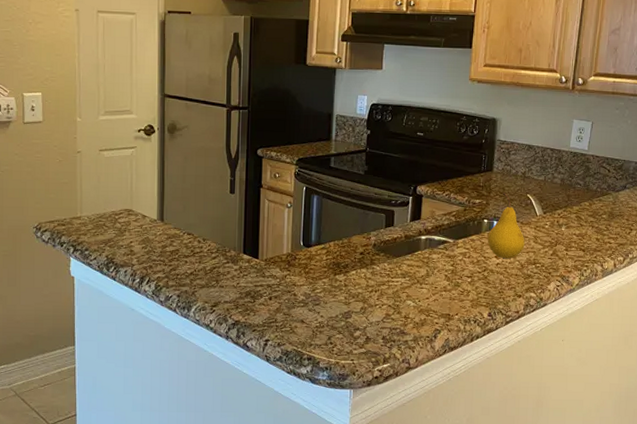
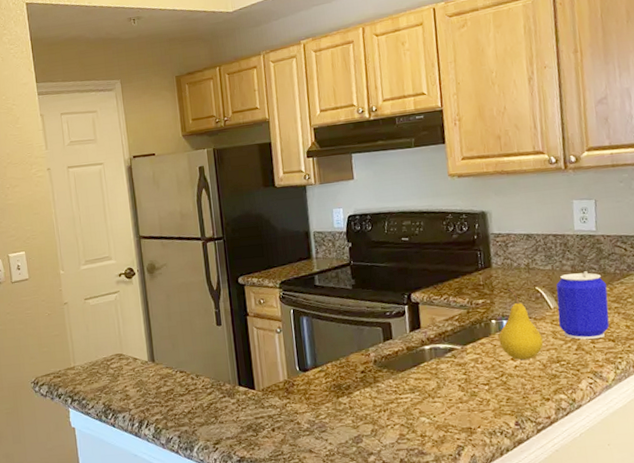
beer can: none [541,186,587,248] -> present [556,271,610,340]

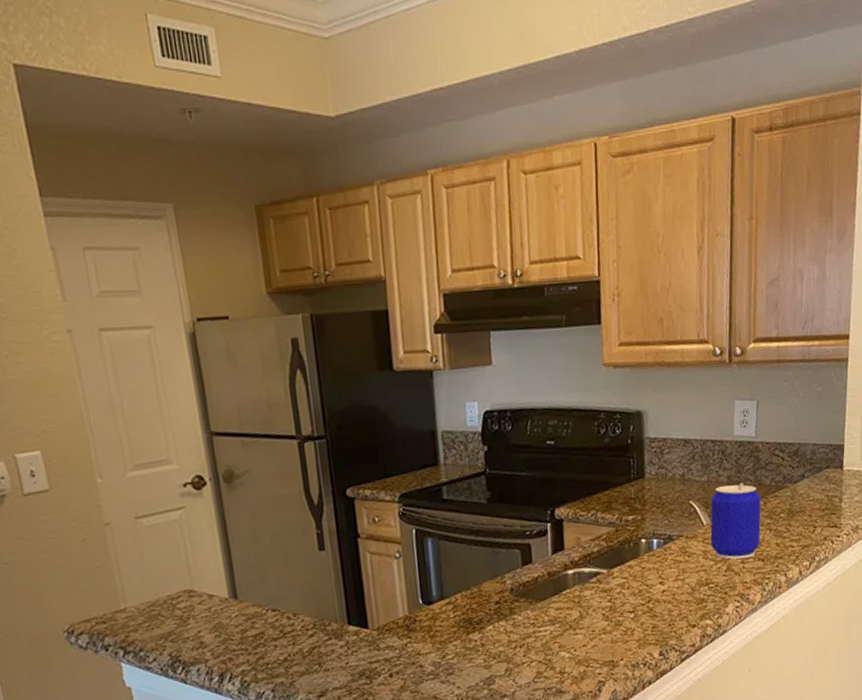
fruit: present [498,288,544,360] -> none [647,502,693,584]

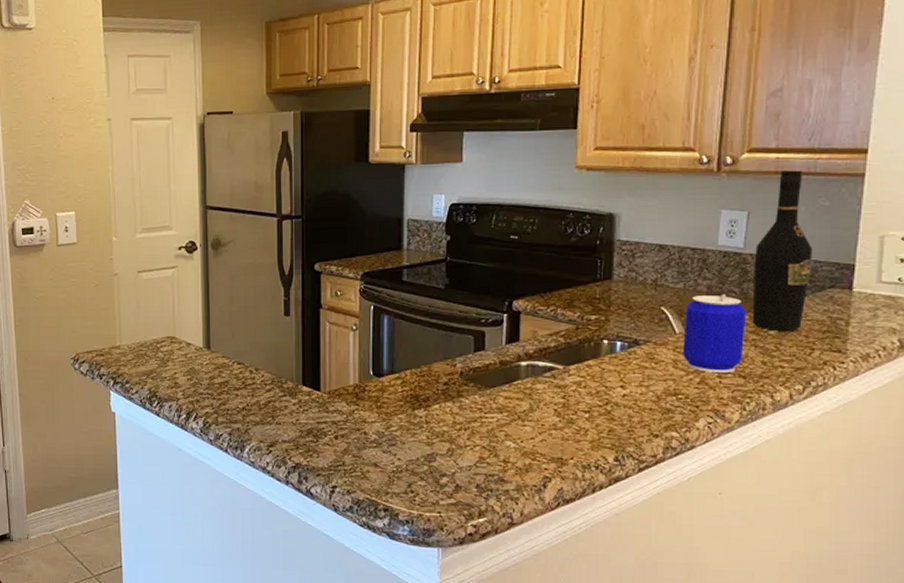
wine bottle: none [764,357,811,514] -> present [752,170,813,331]

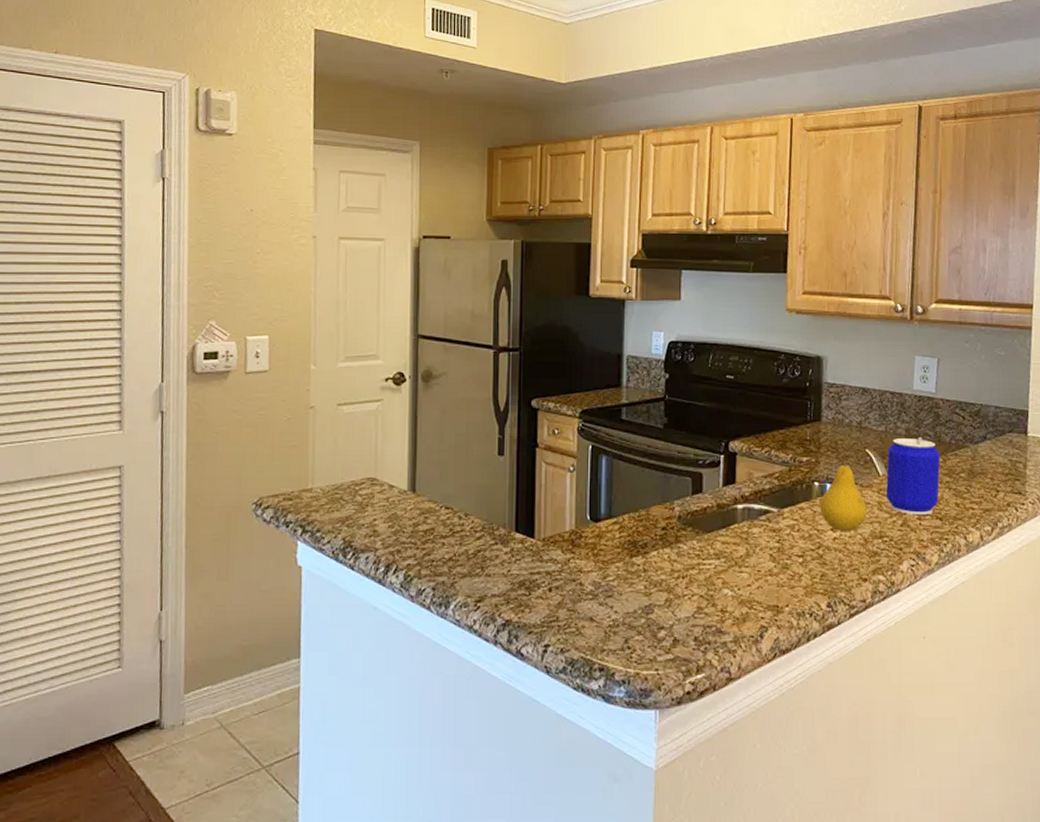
fruit: none [609,306,661,388] -> present [820,448,867,531]
wine bottle: present [752,170,813,331] -> none [944,321,994,473]

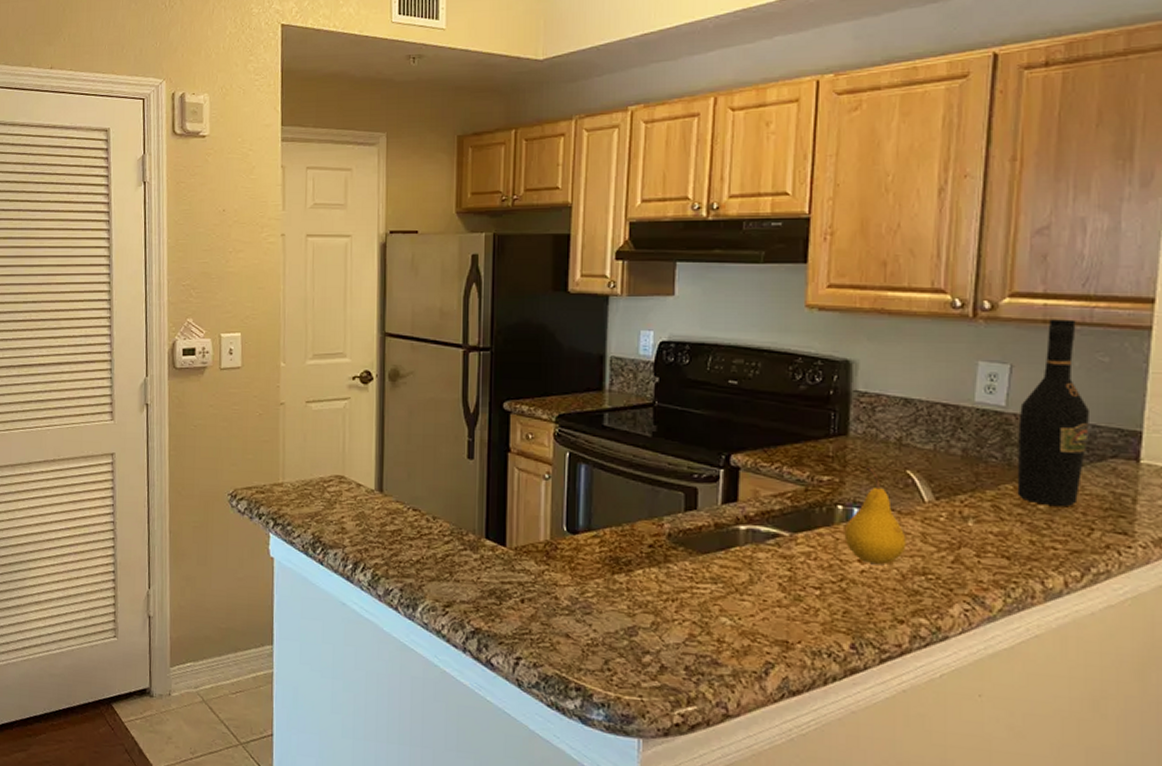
beer can: present [886,437,940,516] -> none [933,459,1009,553]
wine bottle: none [944,321,994,473] -> present [1017,319,1091,506]

